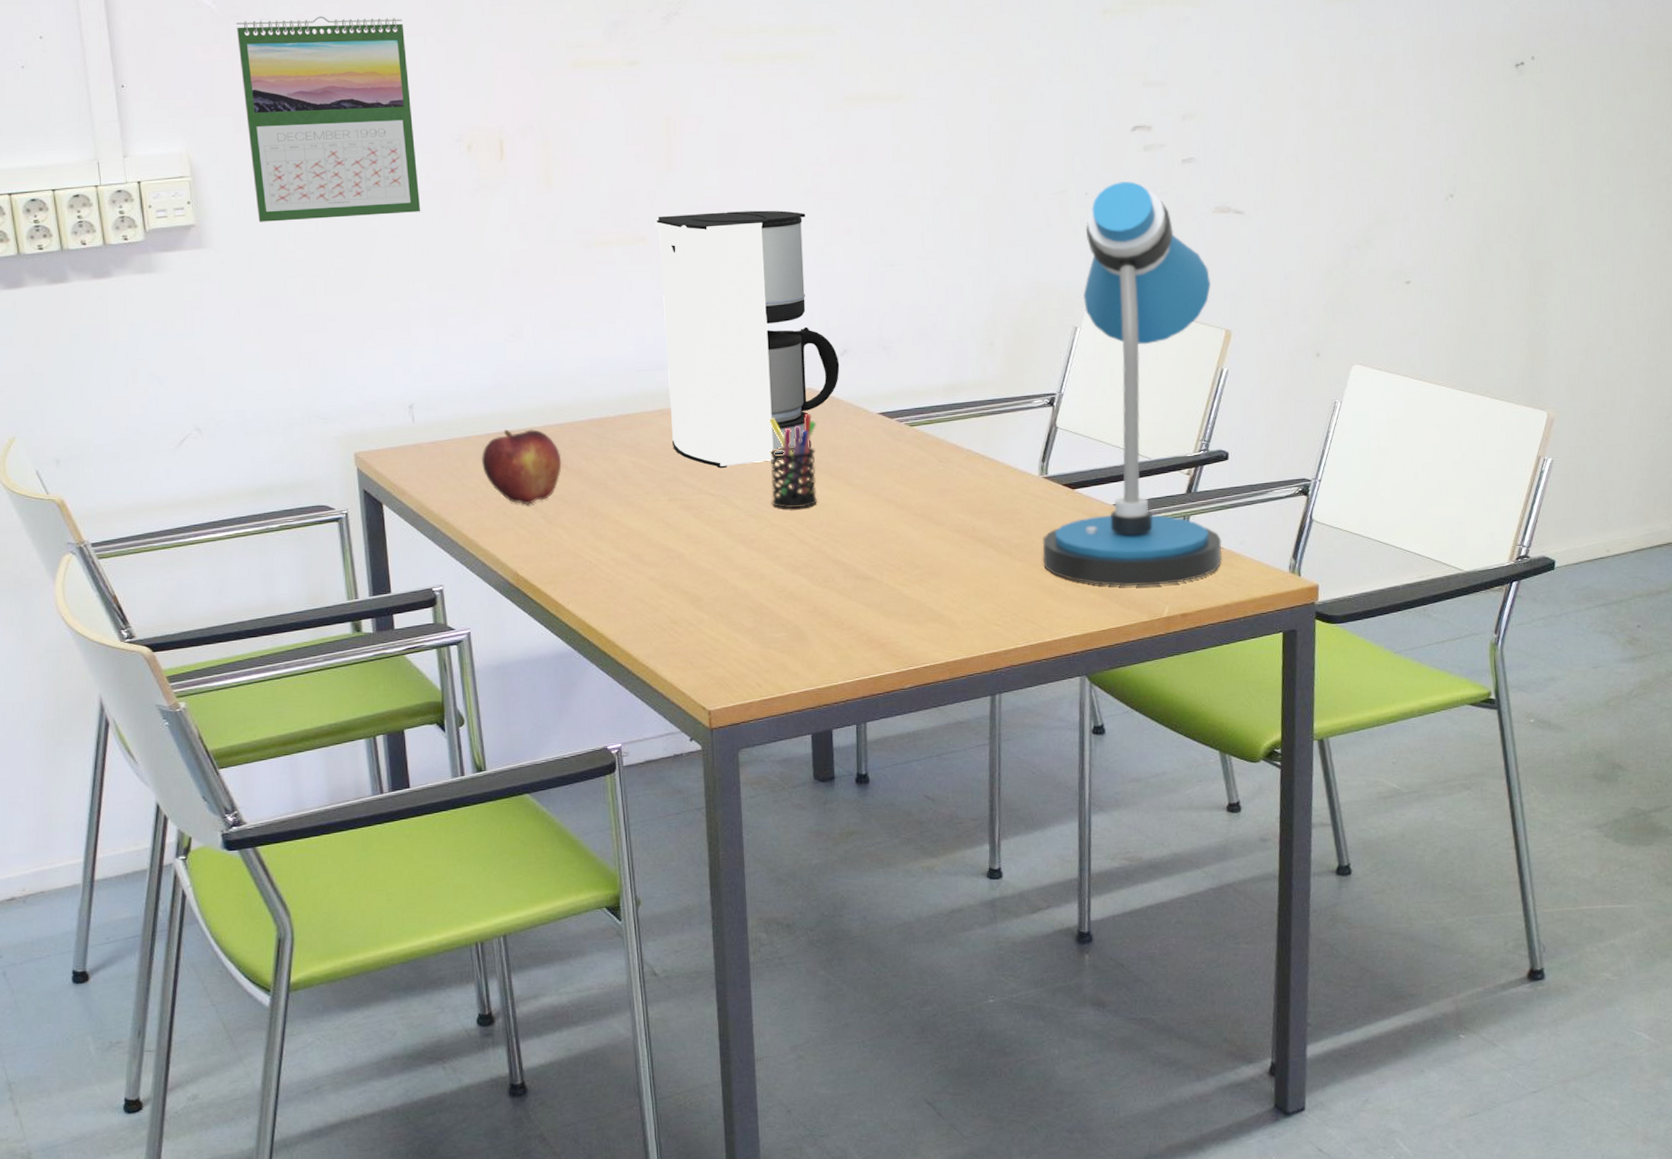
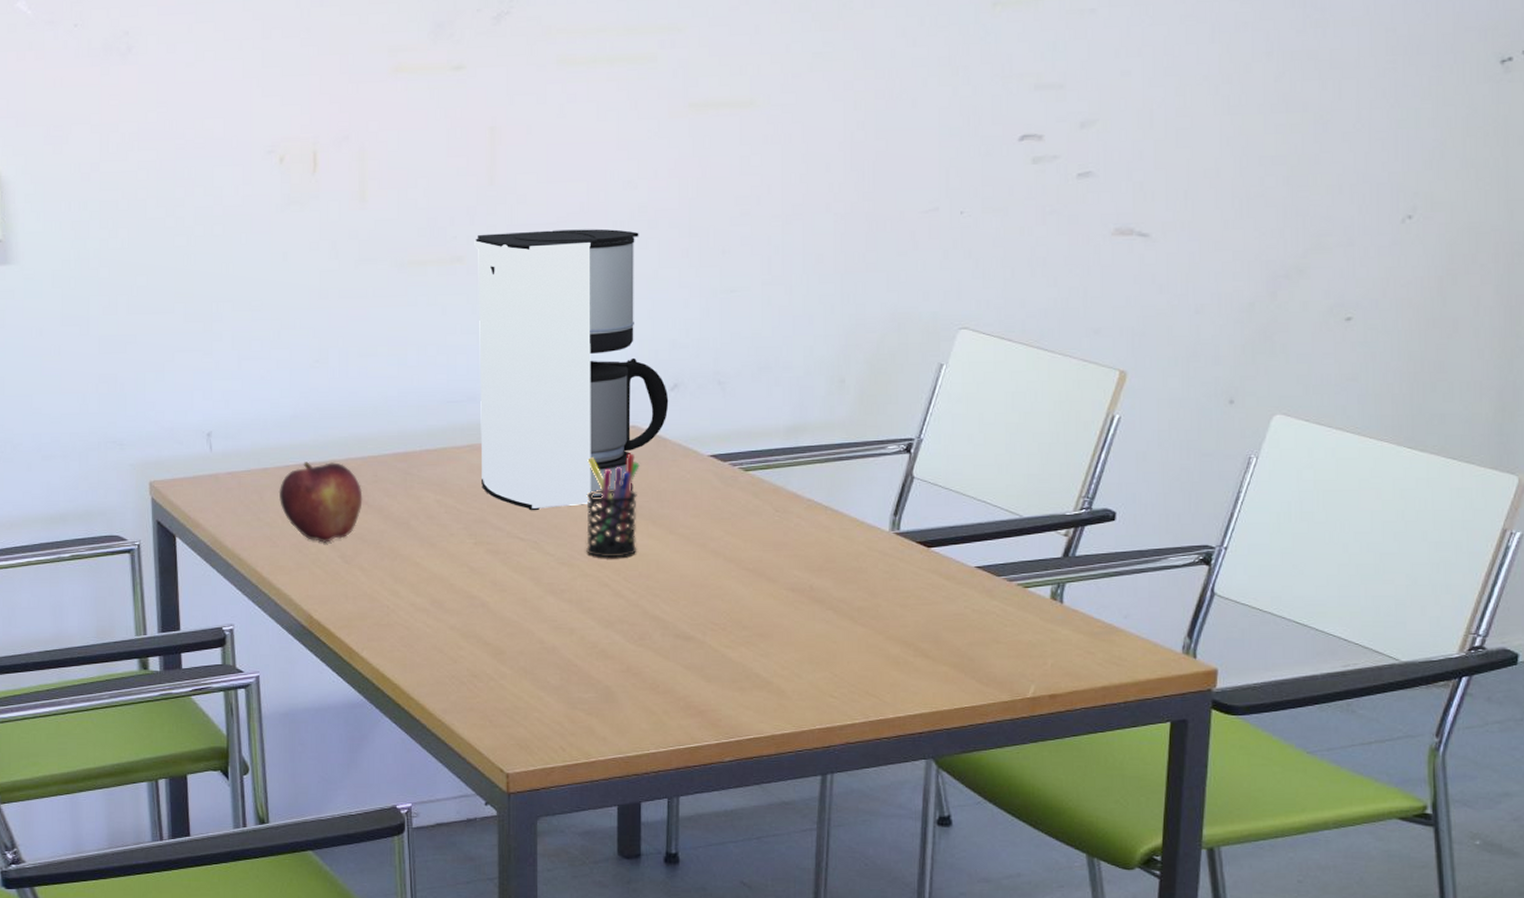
calendar: present [236,16,421,222] -> none [50,21,229,238]
desk lamp: present [1042,181,1223,587] -> none [889,198,1104,661]

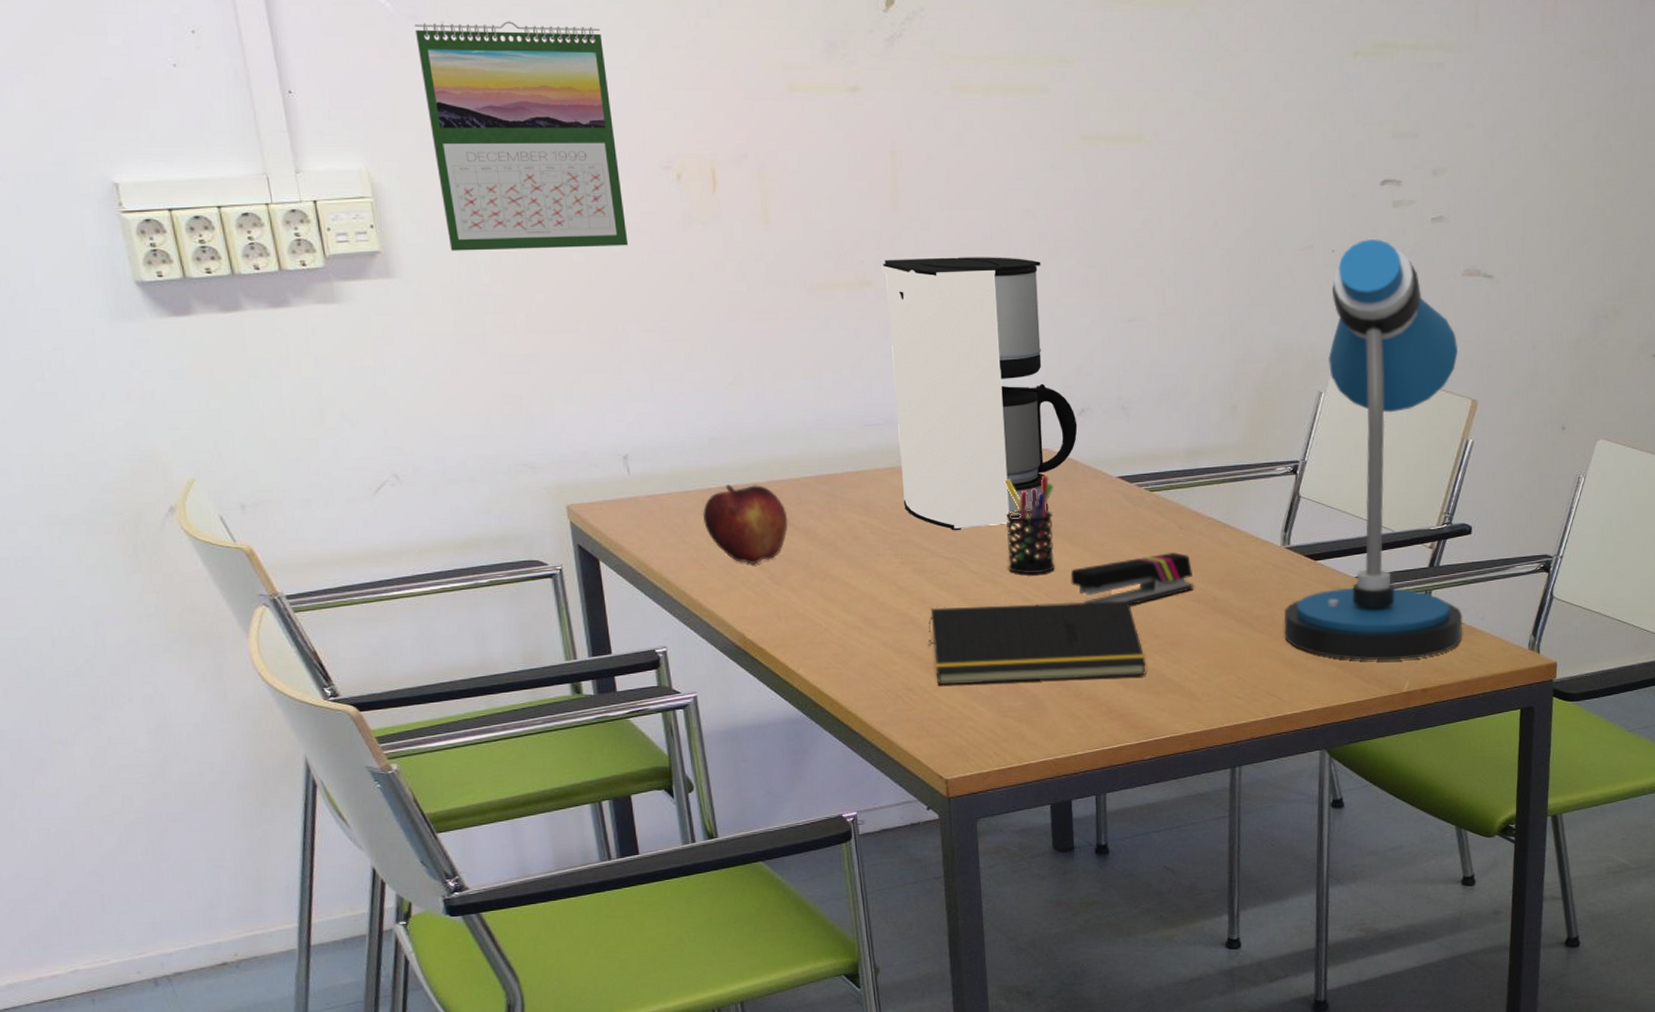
calendar: none [50,21,229,238] -> present [414,21,629,251]
notepad: none [497,588,731,673] -> present [928,601,1146,685]
stapler: none [653,536,789,593] -> present [1070,551,1194,606]
desk lamp: none [889,198,1104,661] -> present [1283,239,1463,661]

